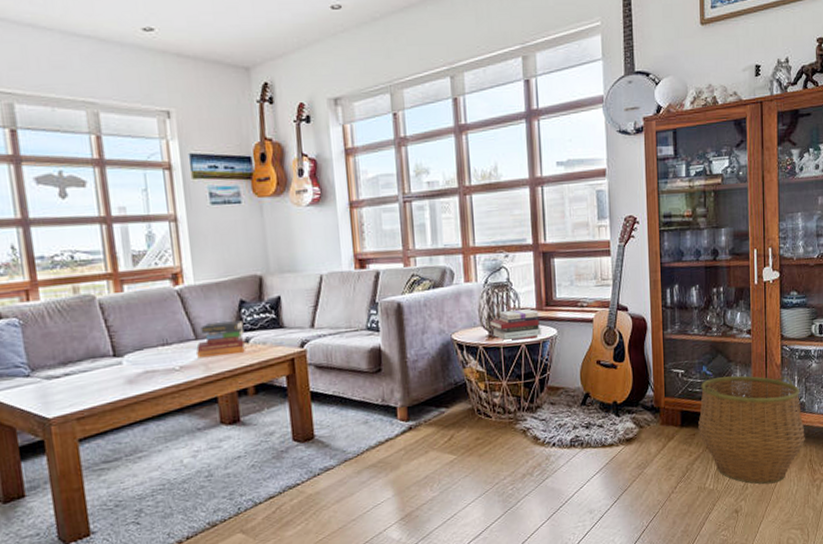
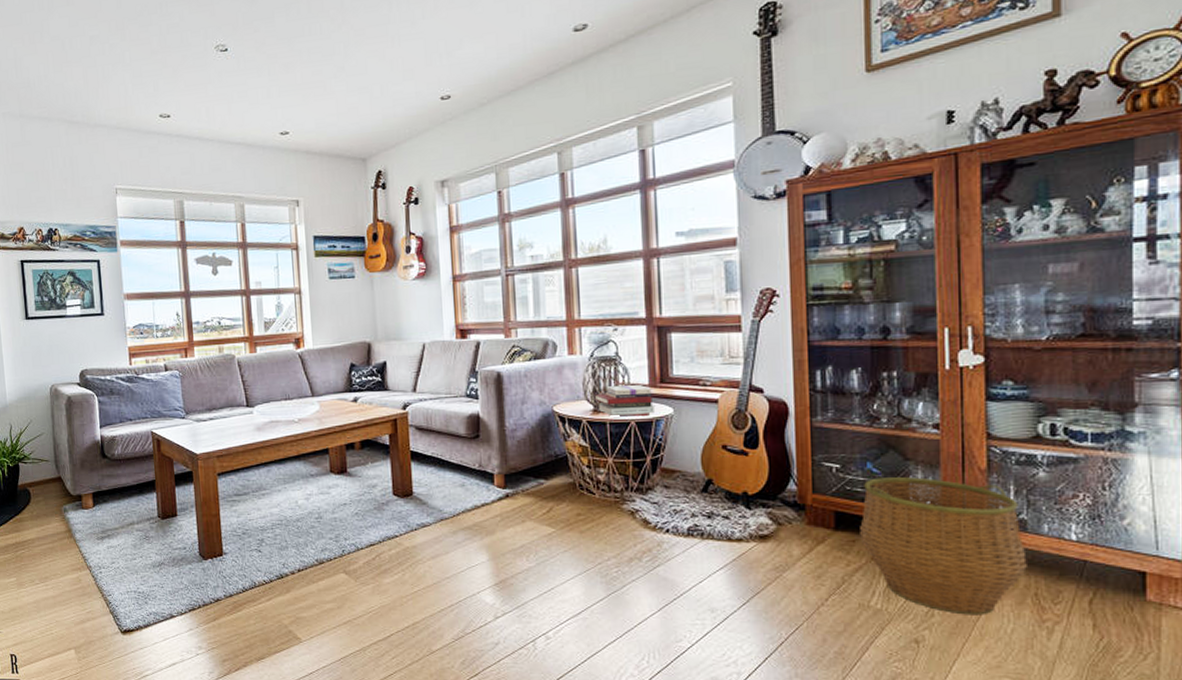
books: present [196,320,246,359] -> none [312,382,355,413]

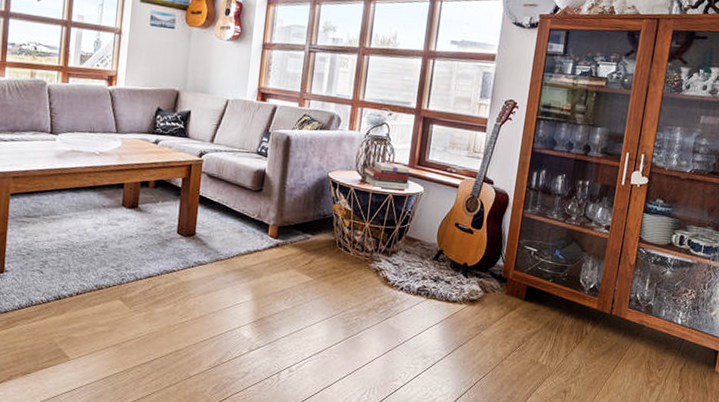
basket: present [860,477,1027,615] -> none [541,263,650,375]

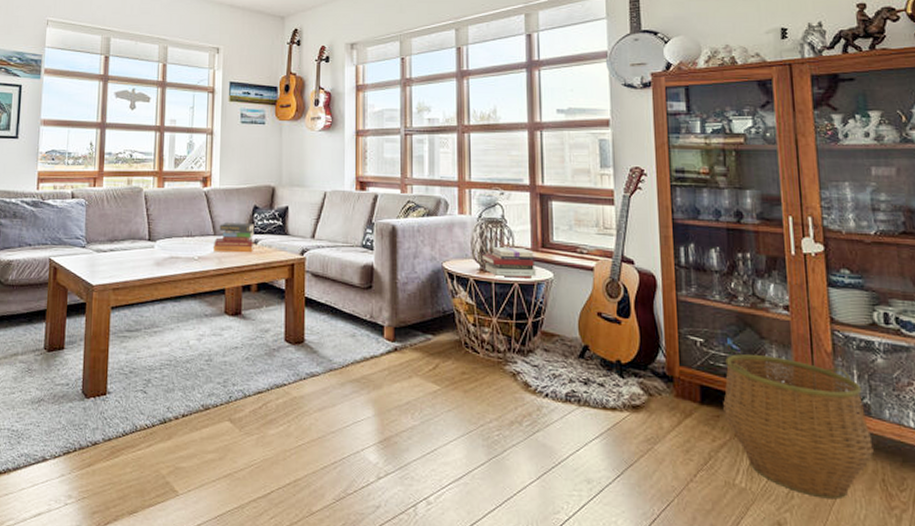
books: none [115,122,157,152] -> present [213,223,255,253]
basket: none [541,263,650,375] -> present [723,354,874,500]

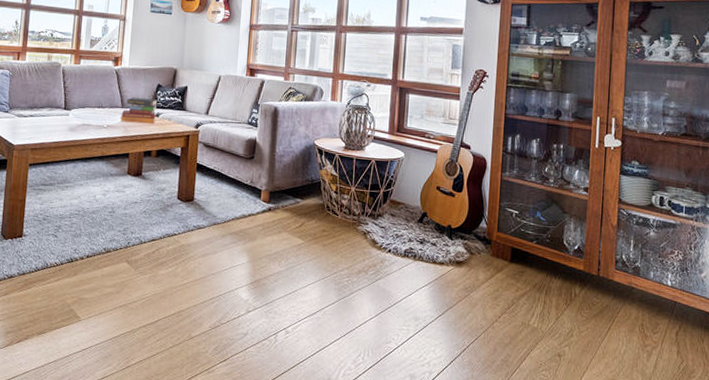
books: present [482,247,536,278] -> none [347,130,390,157]
basket: present [723,354,874,500] -> none [527,224,638,338]

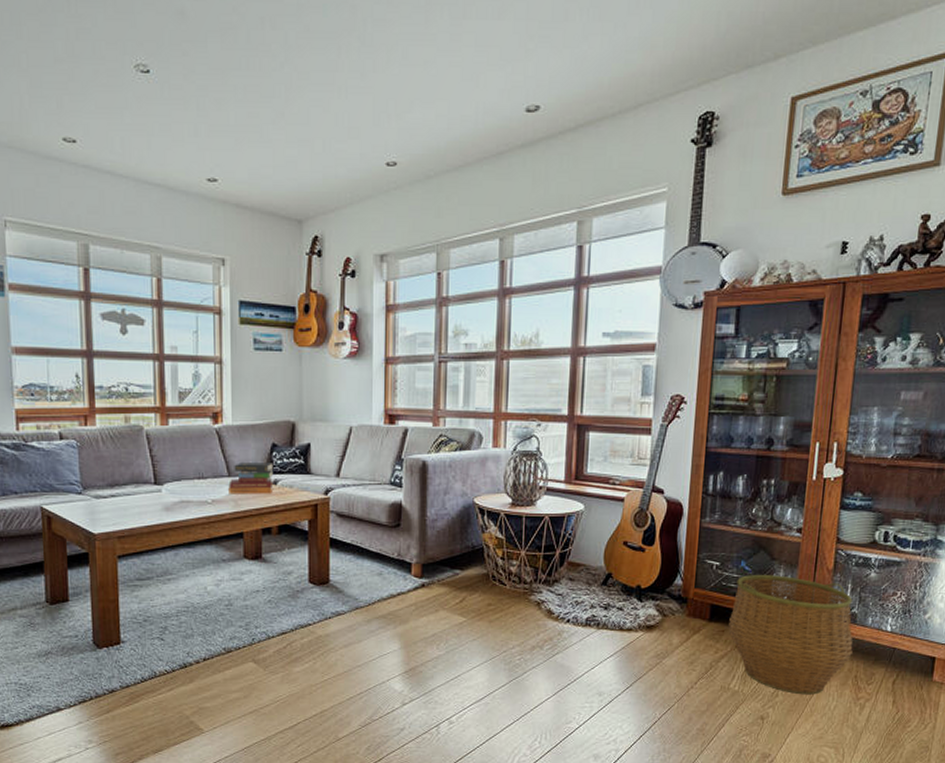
basket: none [527,224,638,338] -> present [729,575,853,695]

